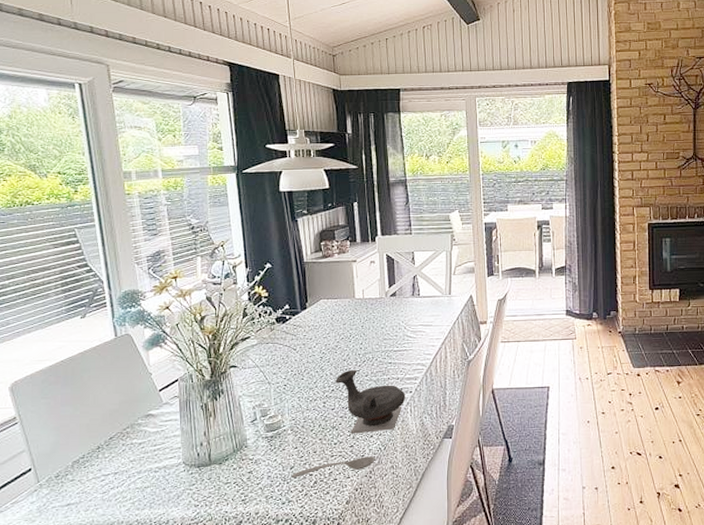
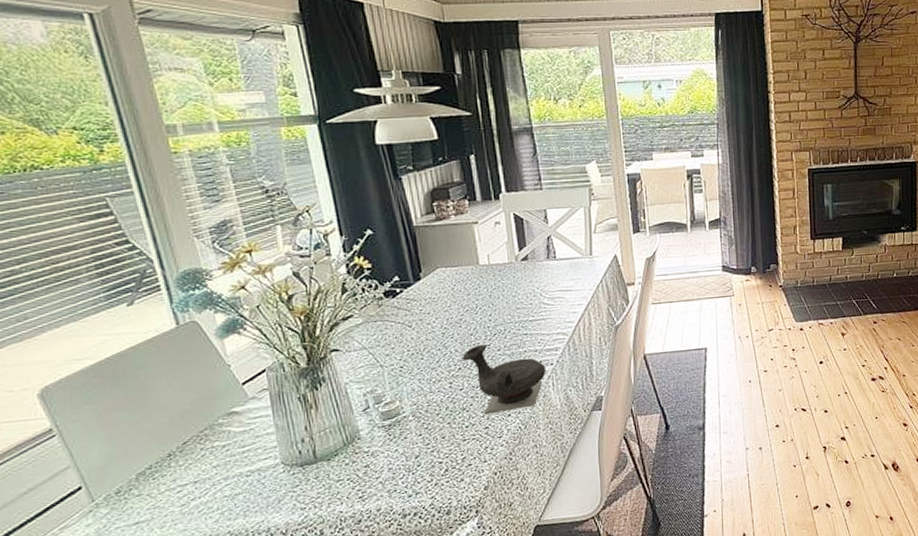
soupspoon: present [292,456,375,478] -> none [418,436,515,468]

